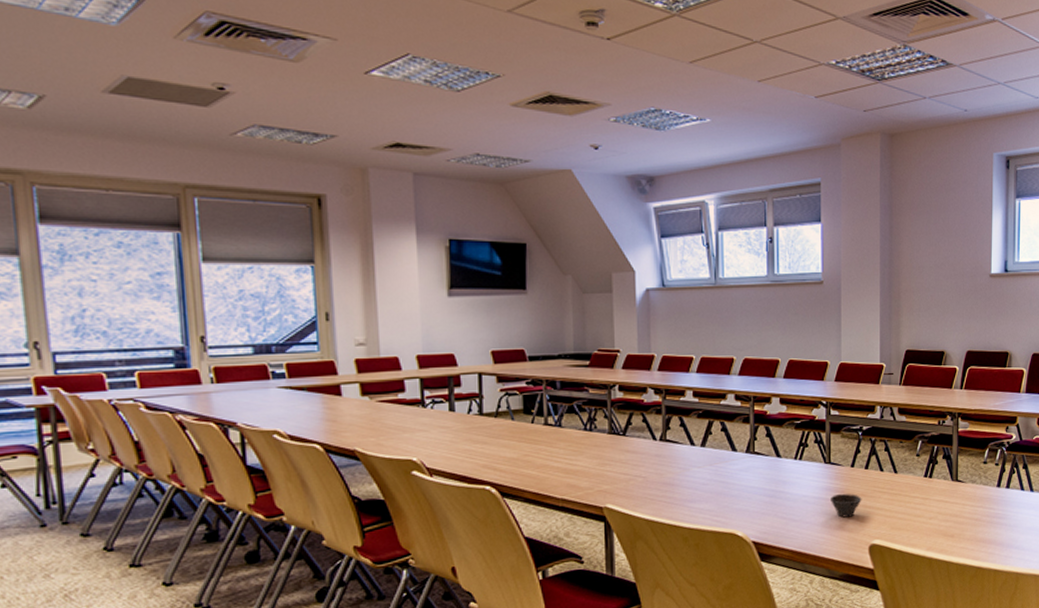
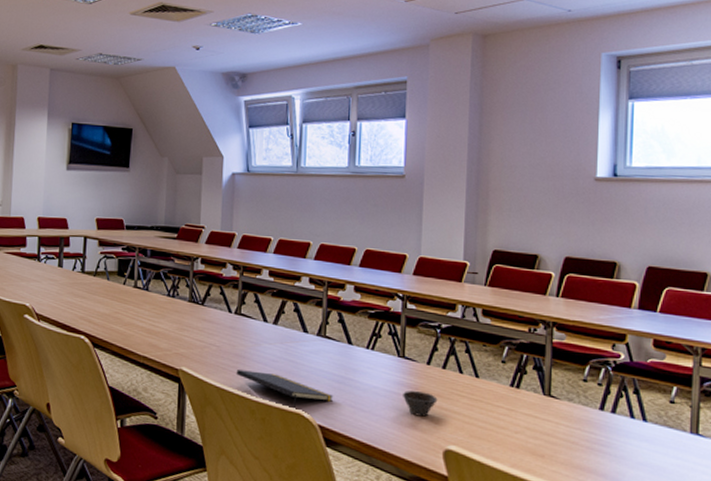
notepad: none [665,497,766,529] -> present [236,370,334,408]

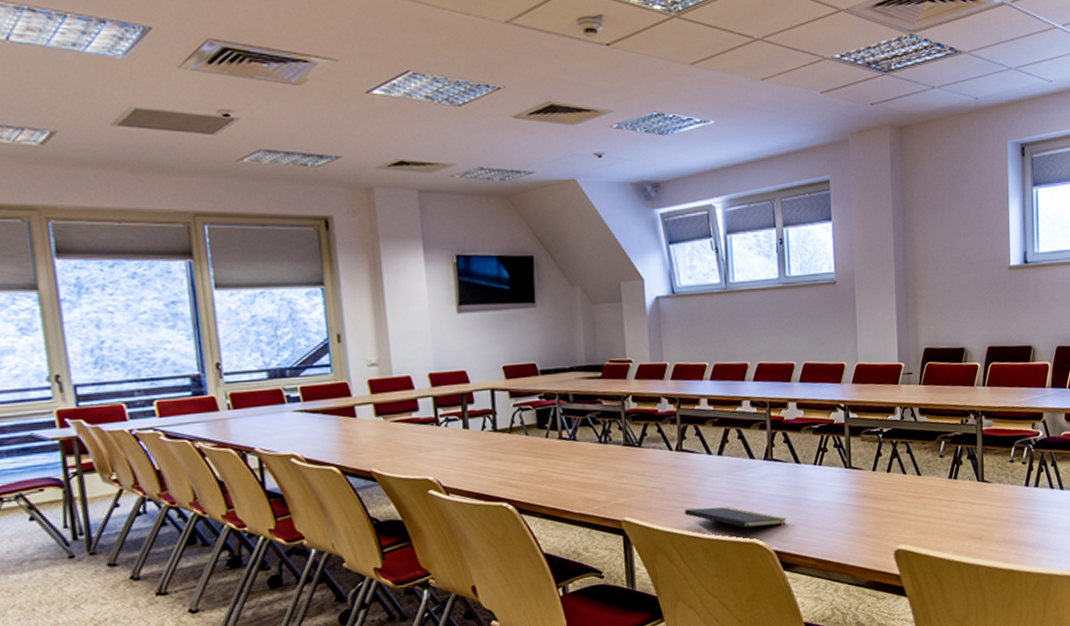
cup: present [403,390,438,417] -> none [853,498,885,523]

